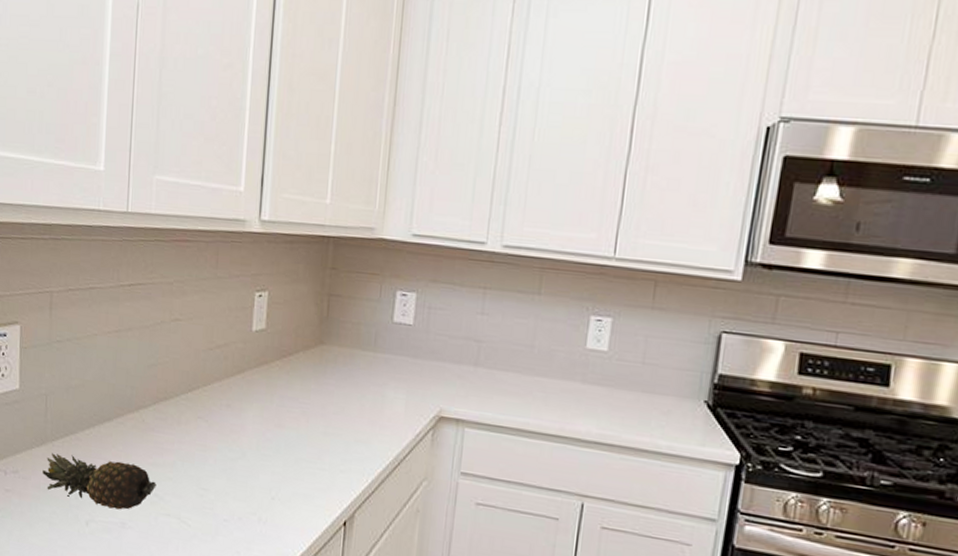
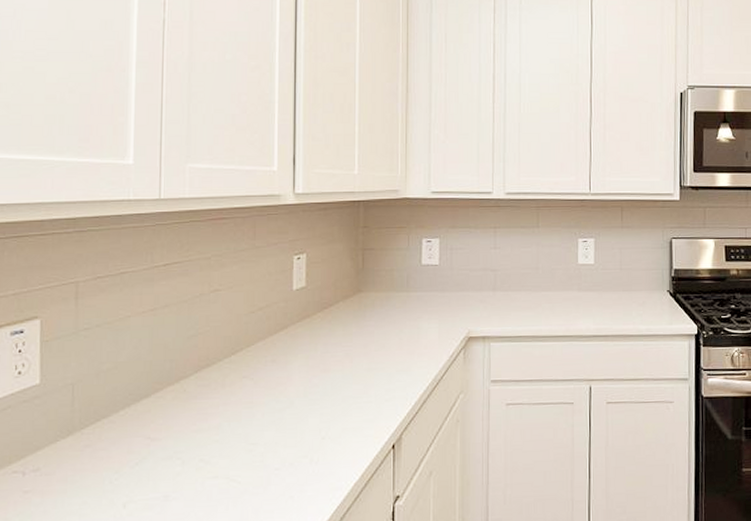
fruit: present [42,453,157,510] -> none [70,434,202,485]

